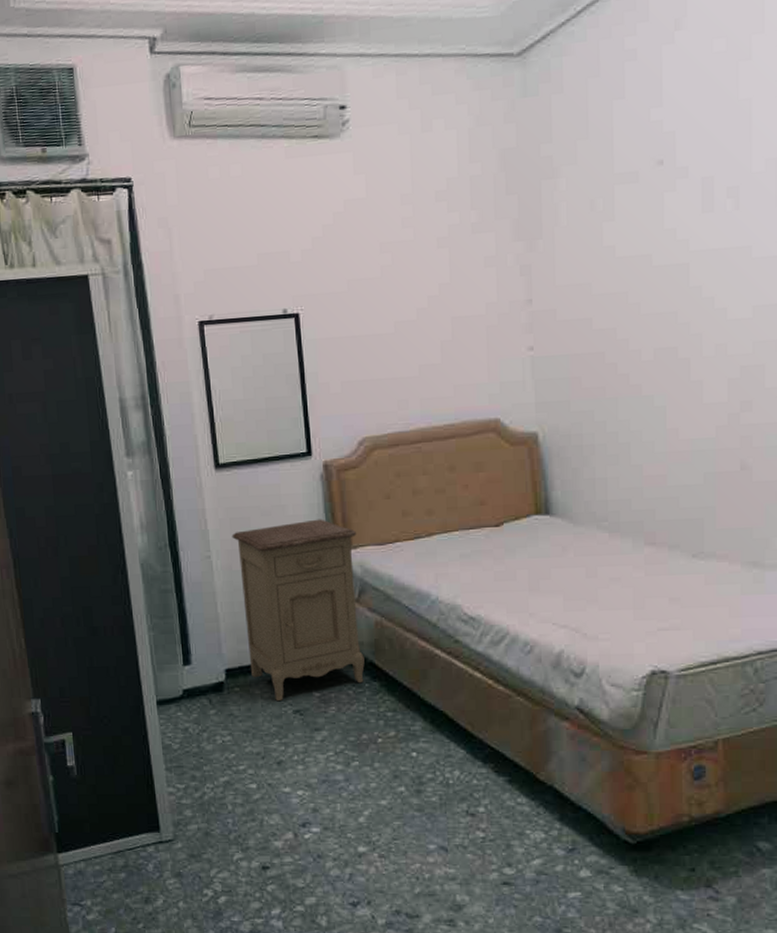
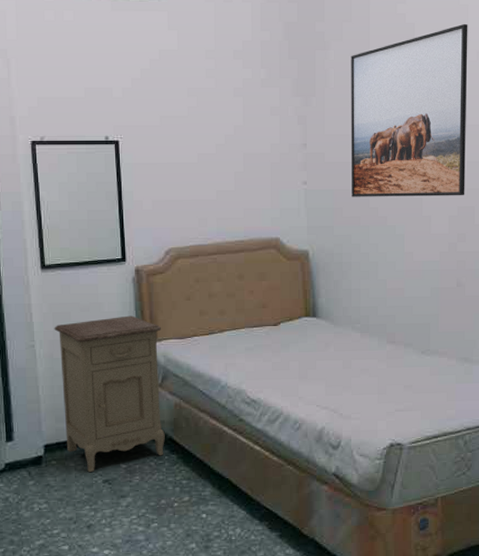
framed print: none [588,123,752,363] -> present [351,23,468,197]

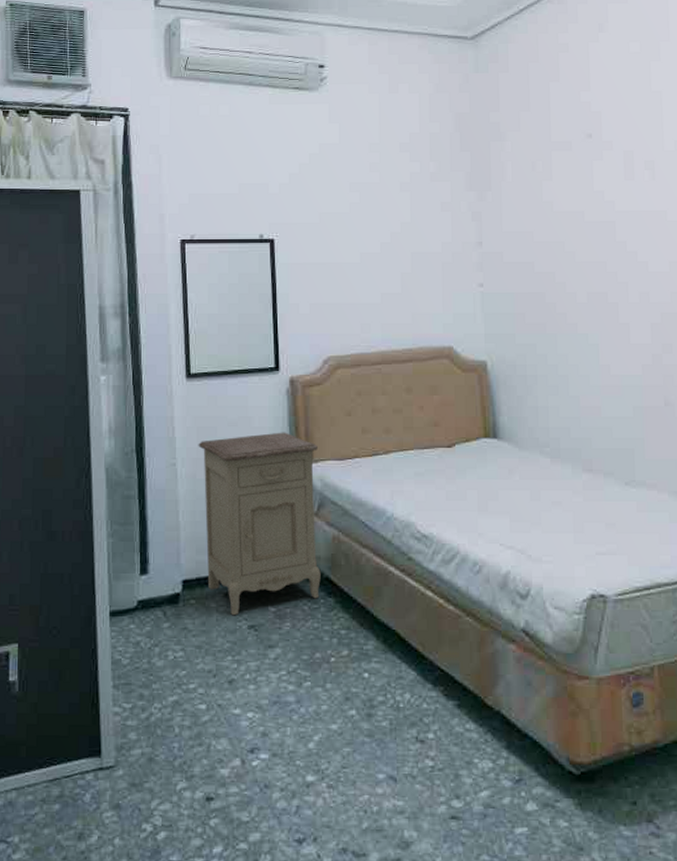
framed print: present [351,23,468,197] -> none [530,111,669,301]

